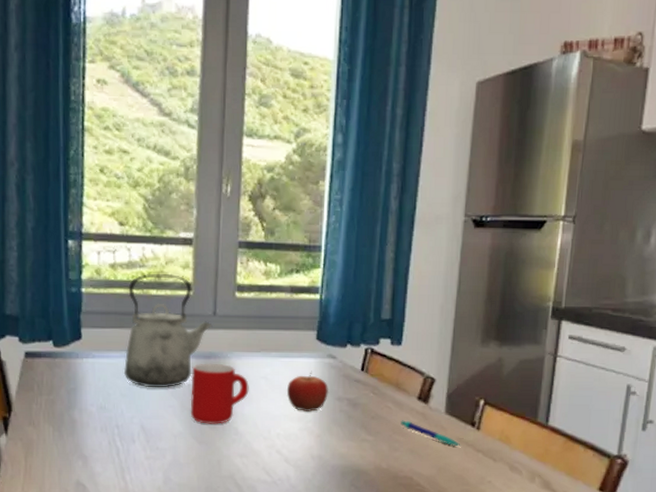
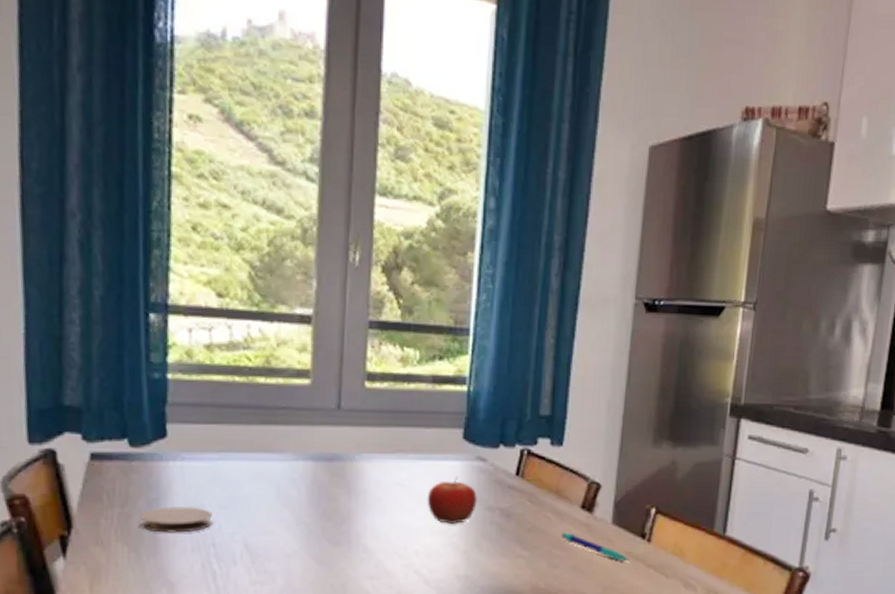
coaster: none [61,395,116,416] -> present [139,506,212,533]
kettle: present [123,273,213,388] -> none [222,356,336,498]
mug: present [190,363,249,424] -> none [307,467,381,540]

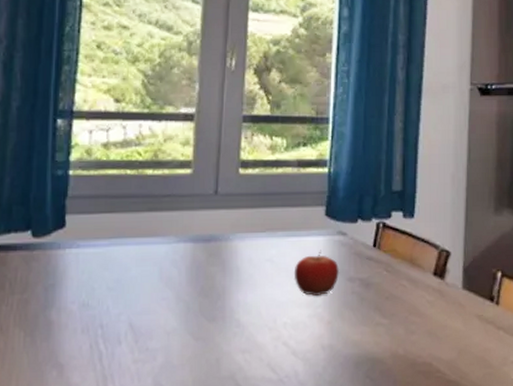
coaster: present [139,506,212,533] -> none [36,290,101,317]
pen: present [561,532,630,562] -> none [417,299,481,325]

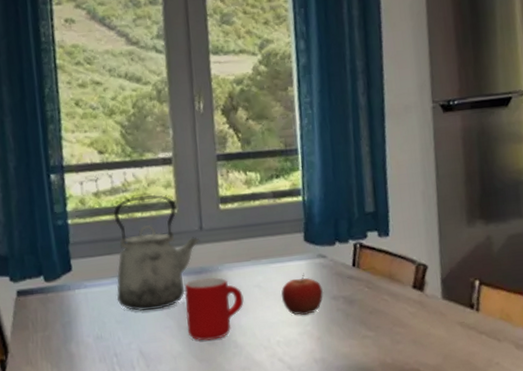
kettle: none [112,151,214,279] -> present [113,195,200,312]
mug: none [186,247,253,317] -> present [184,277,244,341]

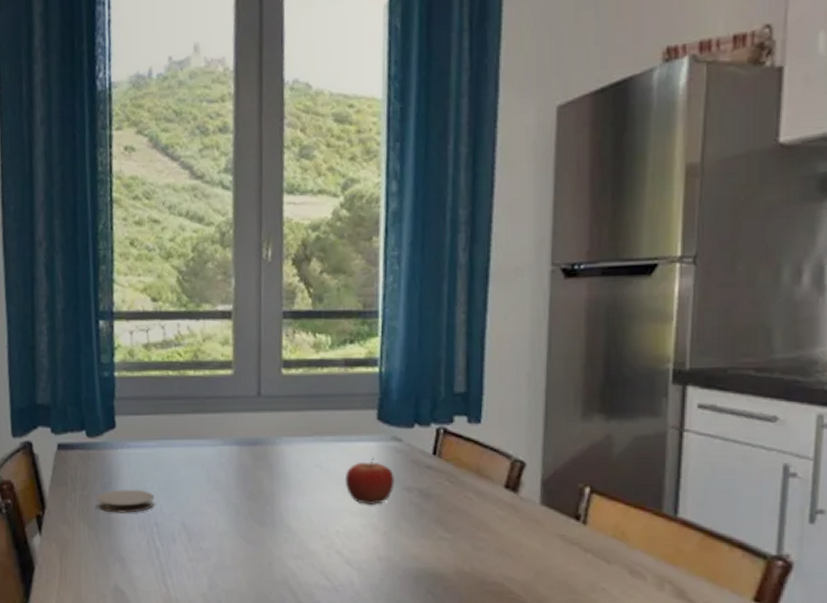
coaster: none [57,325,113,349] -> present [96,489,155,513]
kettle: present [113,195,200,312] -> none [161,352,257,480]
mug: present [184,277,244,341] -> none [235,450,301,521]

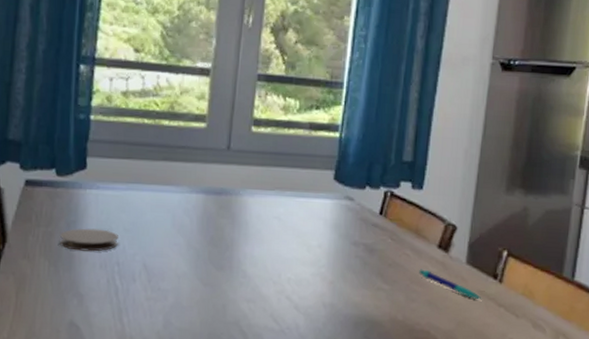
fruit: present [344,456,396,504] -> none [299,212,345,256]
pen: none [485,513,564,546] -> present [419,269,482,300]

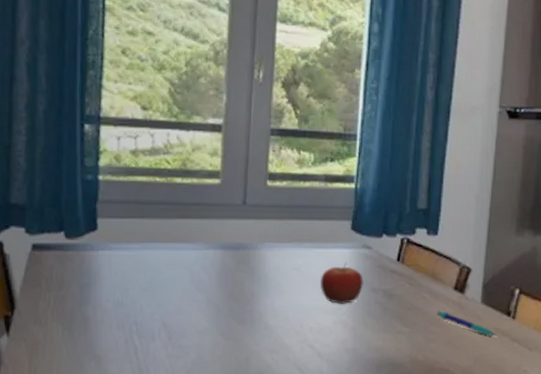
coaster: present [59,228,118,252] -> none [72,290,135,313]
fruit: none [299,212,345,256] -> present [320,261,364,304]

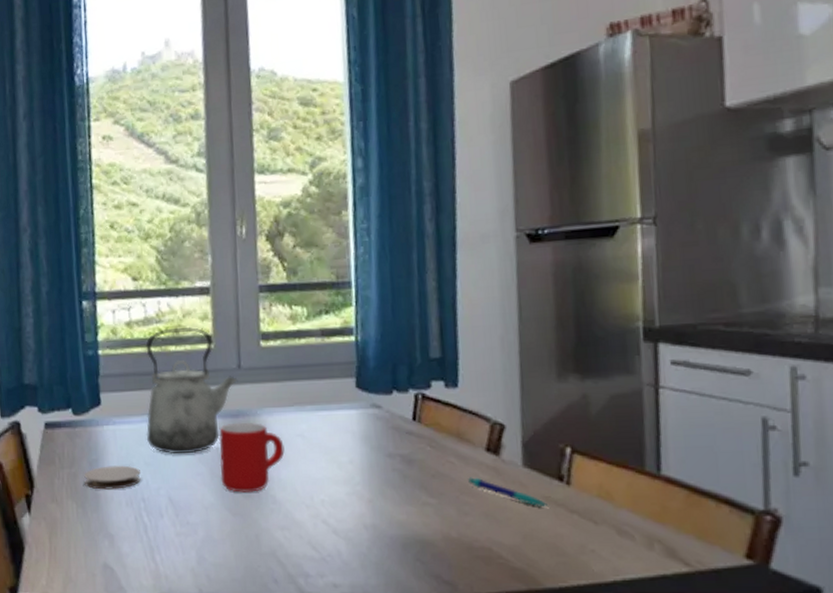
coaster: none [72,290,135,313] -> present [83,465,141,490]
kettle: none [143,160,242,282] -> present [145,327,238,455]
mug: none [217,254,280,319] -> present [219,422,285,493]
fruit: present [320,261,364,304] -> none [327,424,378,472]

